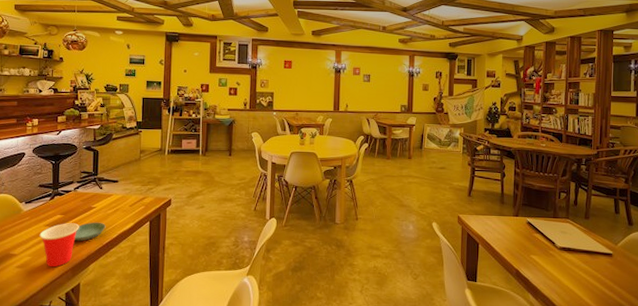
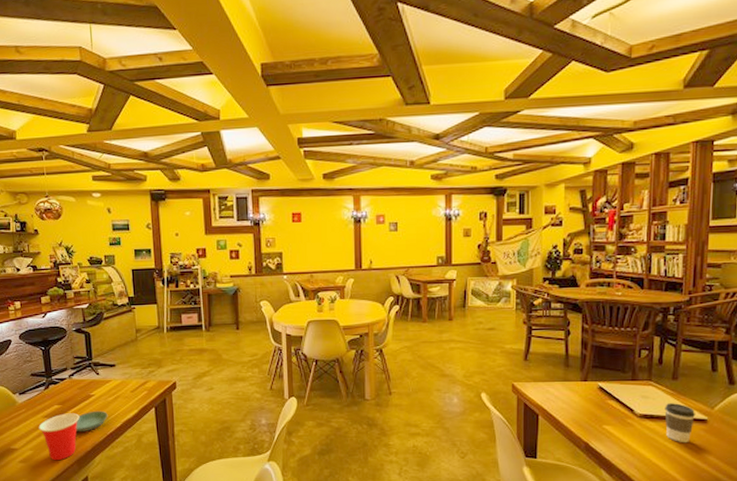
coffee cup: none [579,238,603,274] -> present [665,403,695,443]

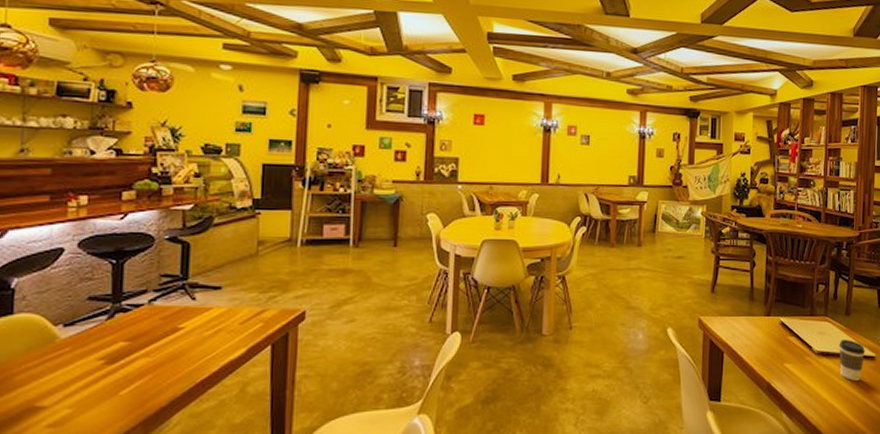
cup: present [38,413,80,461] -> none [88,353,157,423]
saucer: present [75,411,108,431] -> none [146,349,201,379]

